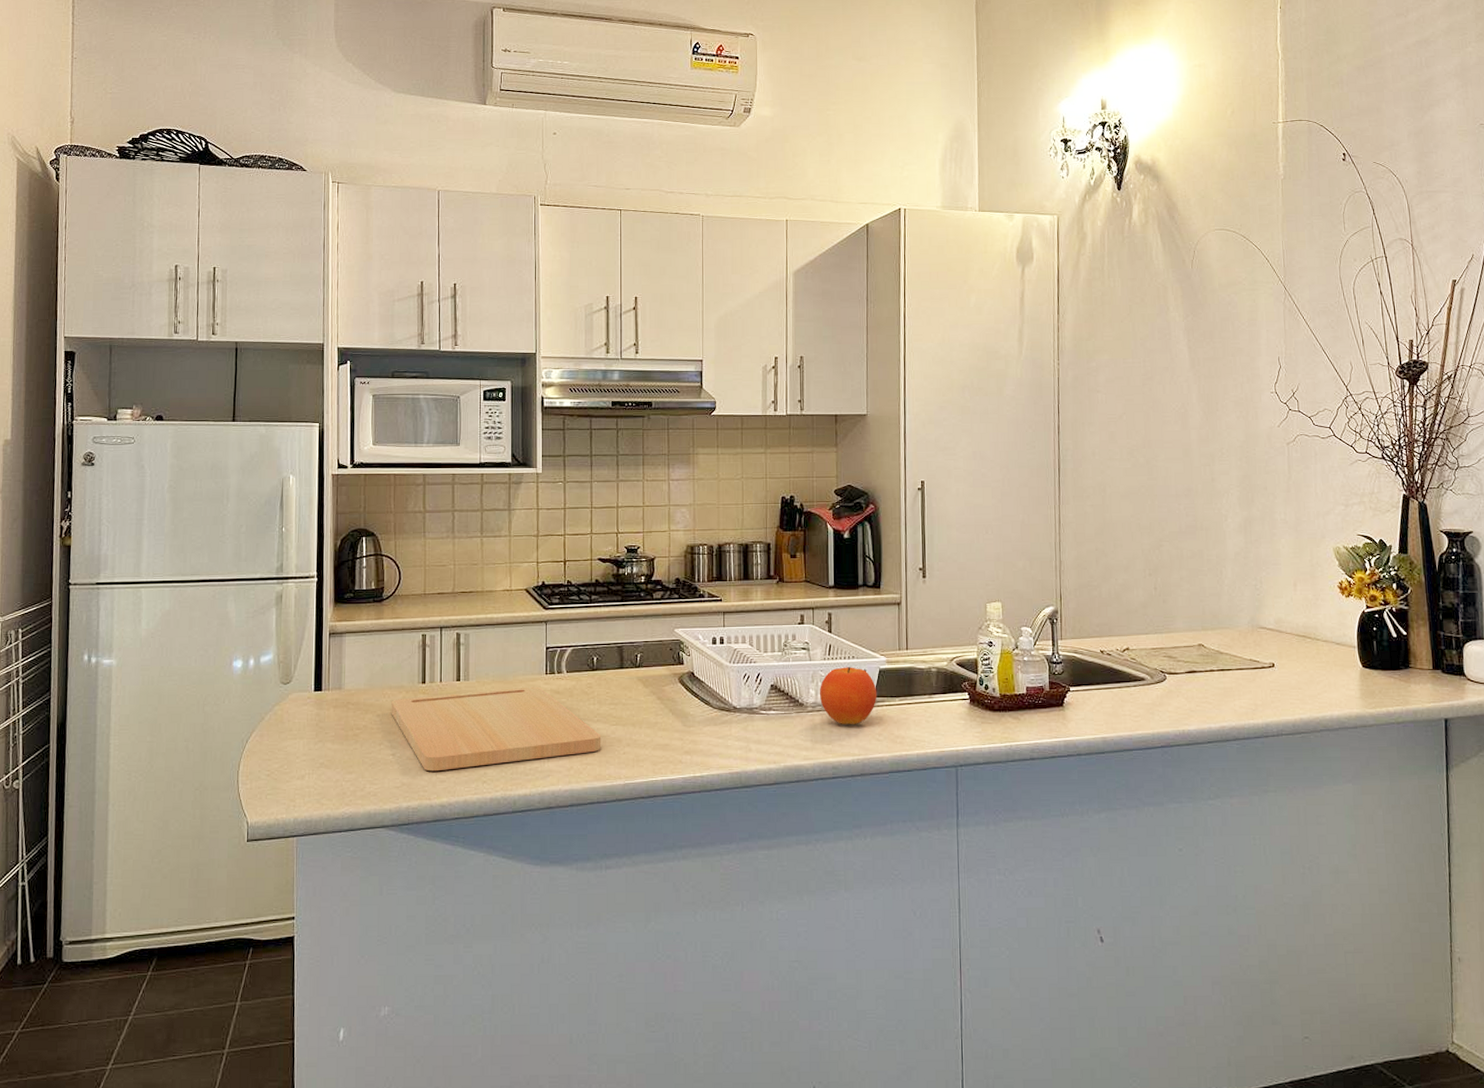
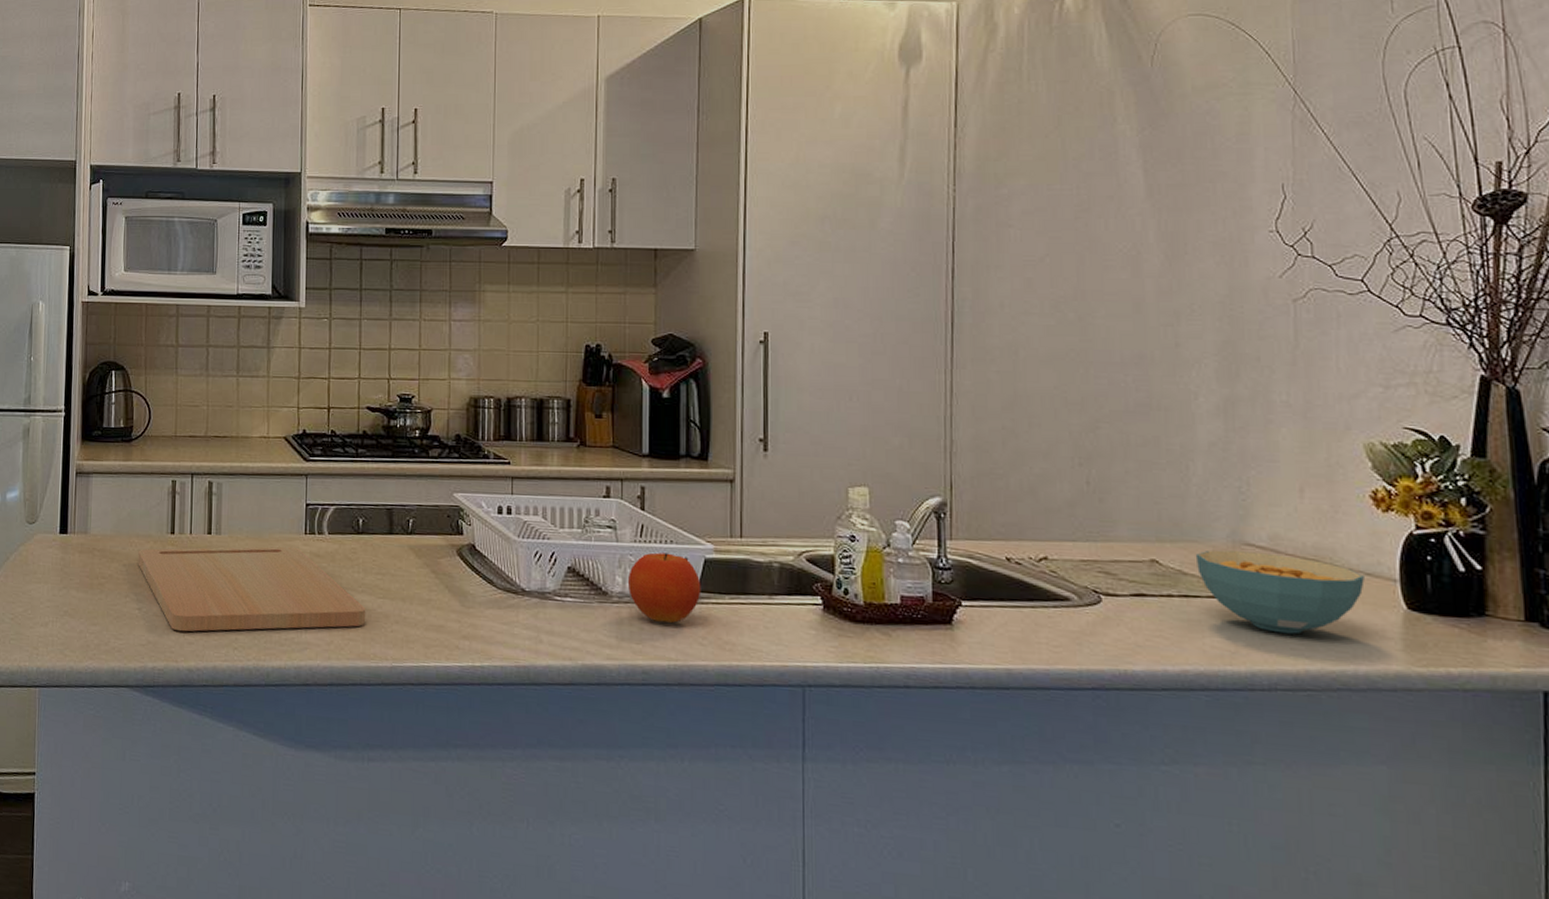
cereal bowl: none [1228,633,1336,692] -> present [1195,550,1365,634]

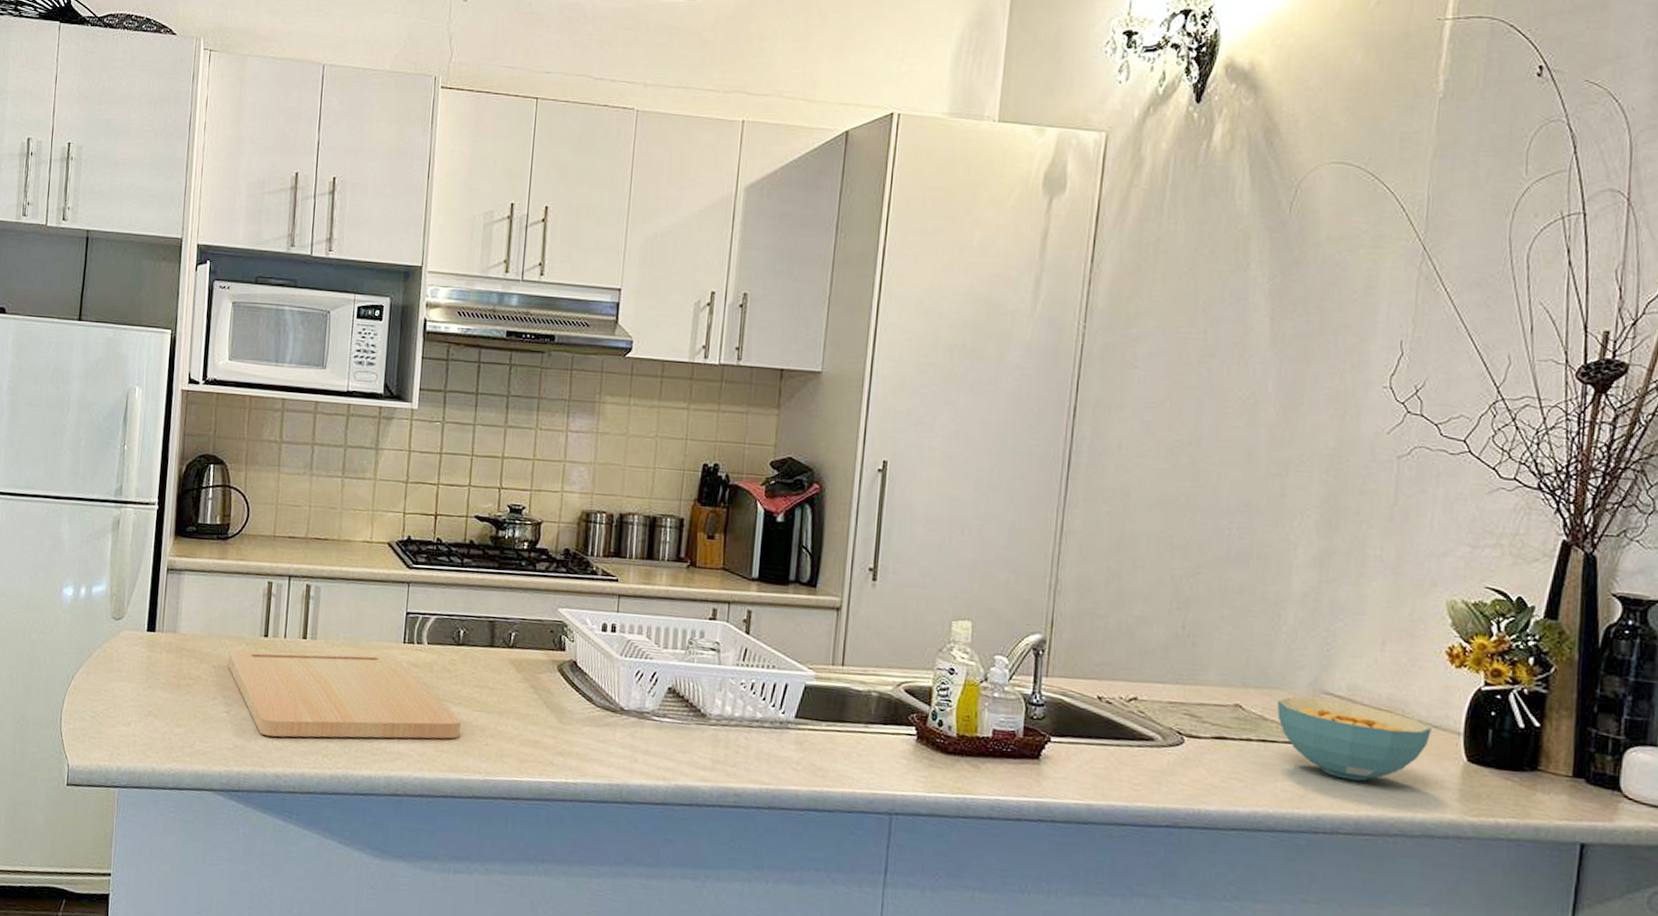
fruit: present [627,552,701,623] -> none [726,677,800,747]

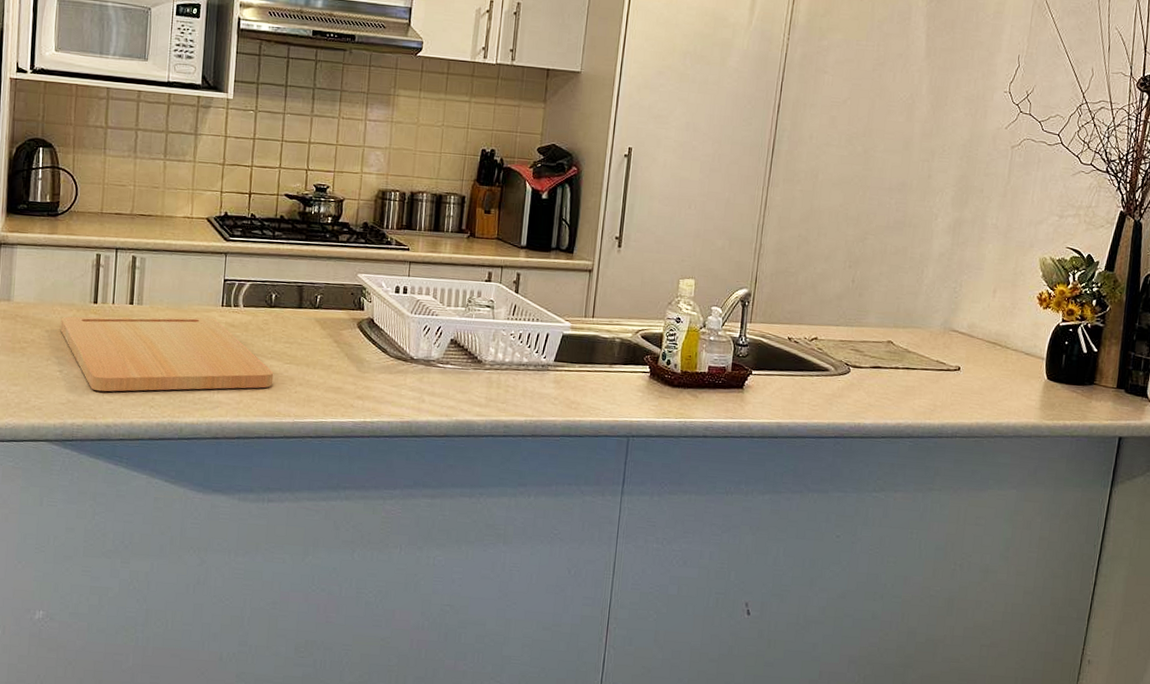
cereal bowl: present [1276,697,1431,782] -> none [918,334,1024,397]

